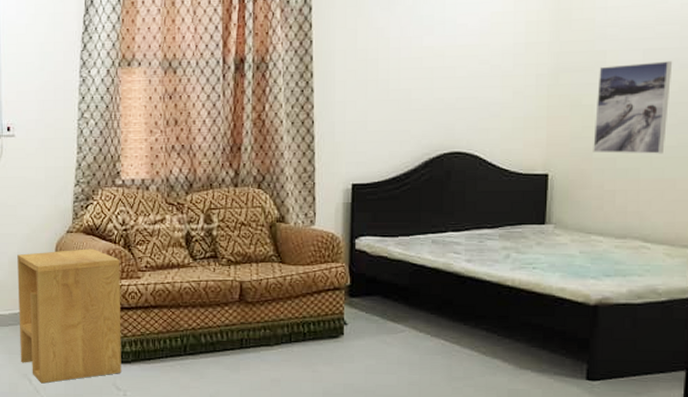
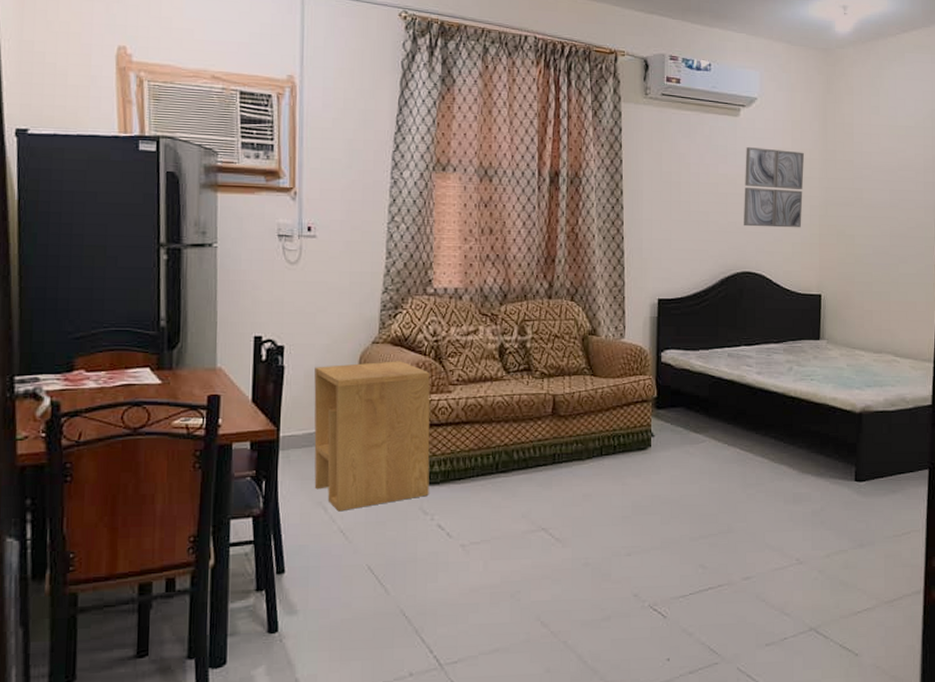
wall art: none [453,13,529,103] -> present [744,147,804,228]
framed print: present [593,61,673,154] -> none [855,201,911,280]

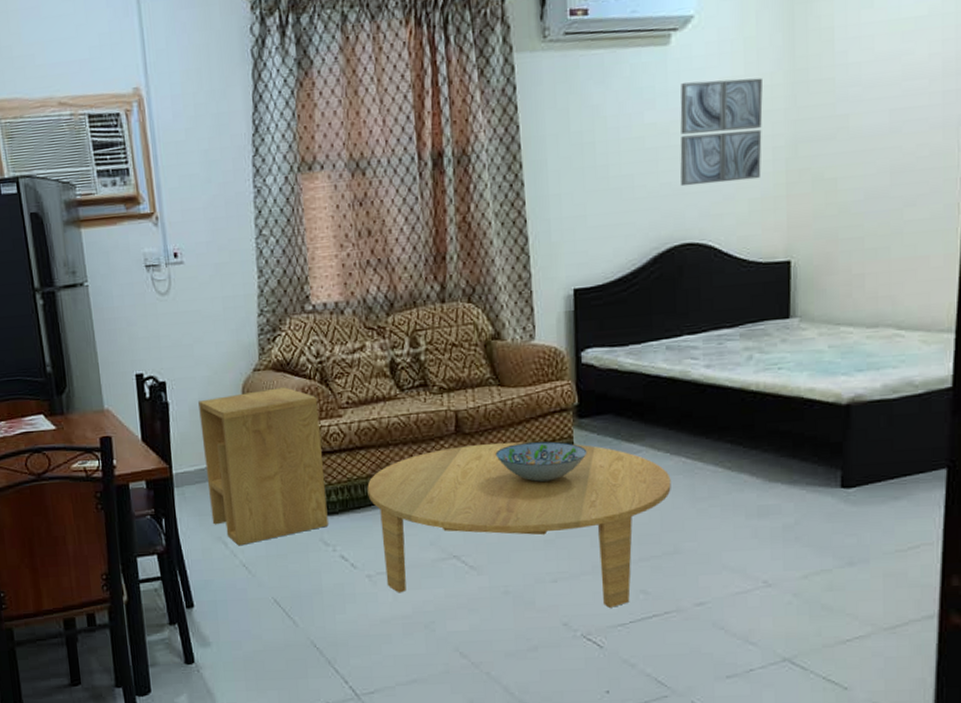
coffee table: none [468,427,728,580] -> present [367,442,671,608]
decorative bowl: none [585,428,662,464] -> present [495,441,588,483]

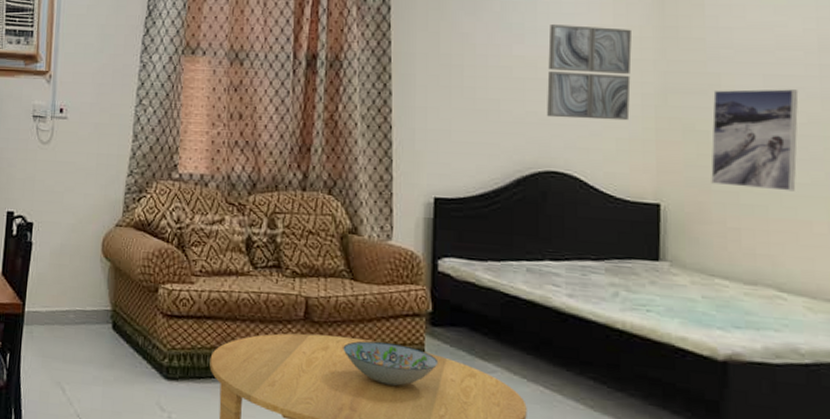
side table: present [198,387,329,546] -> none [54,245,172,395]
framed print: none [838,121,922,232] -> present [711,89,799,192]

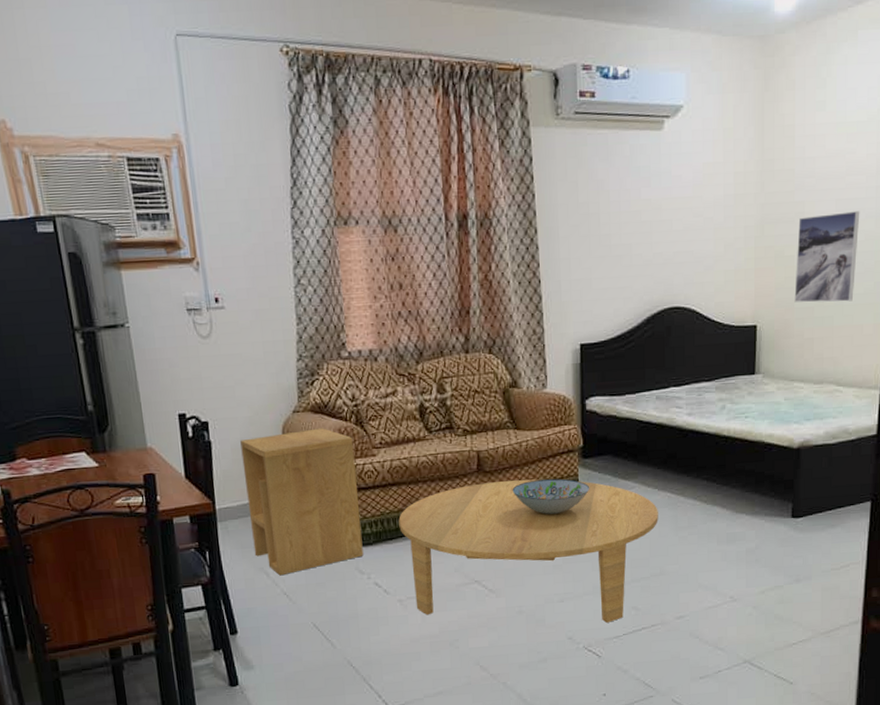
side table: none [54,245,172,395] -> present [240,428,364,576]
wall art: present [547,25,632,121] -> none [670,164,737,257]

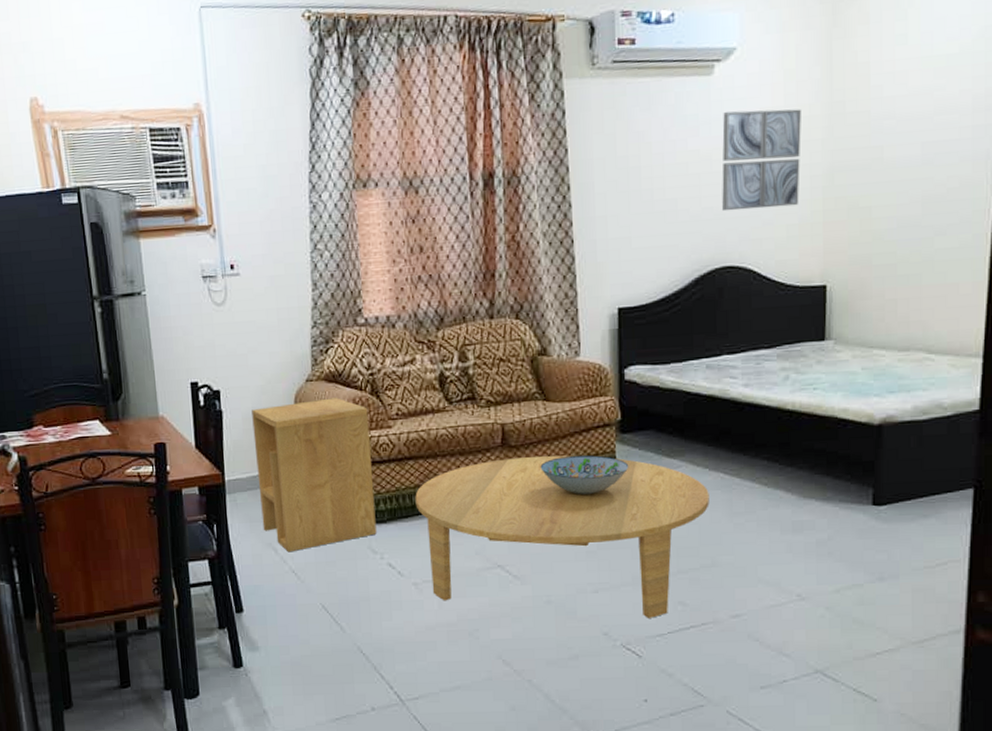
wall art: none [670,164,737,257] -> present [722,109,801,212]
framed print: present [794,211,860,303] -> none [872,154,953,259]

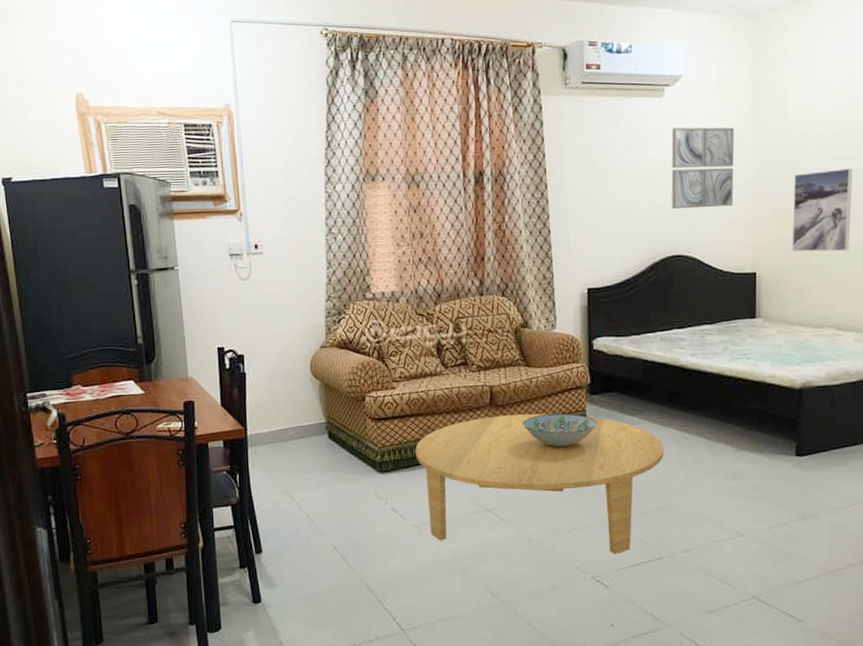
side table: present [252,397,377,553] -> none [272,362,382,499]
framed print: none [872,154,953,259] -> present [792,168,853,252]

